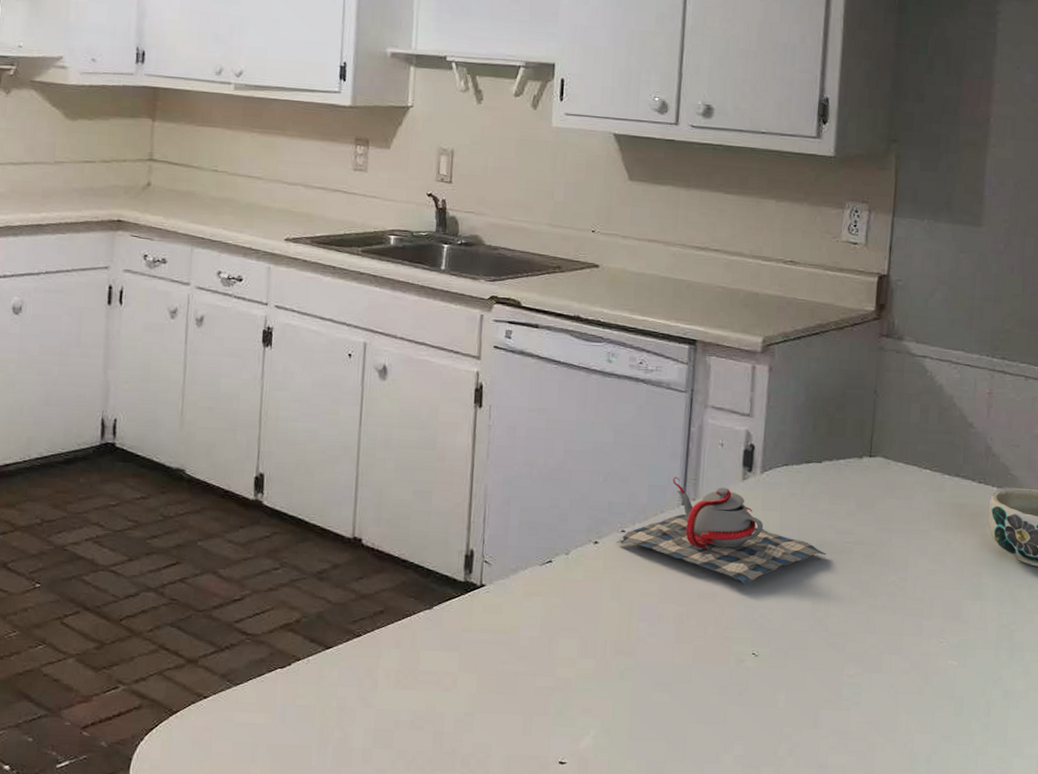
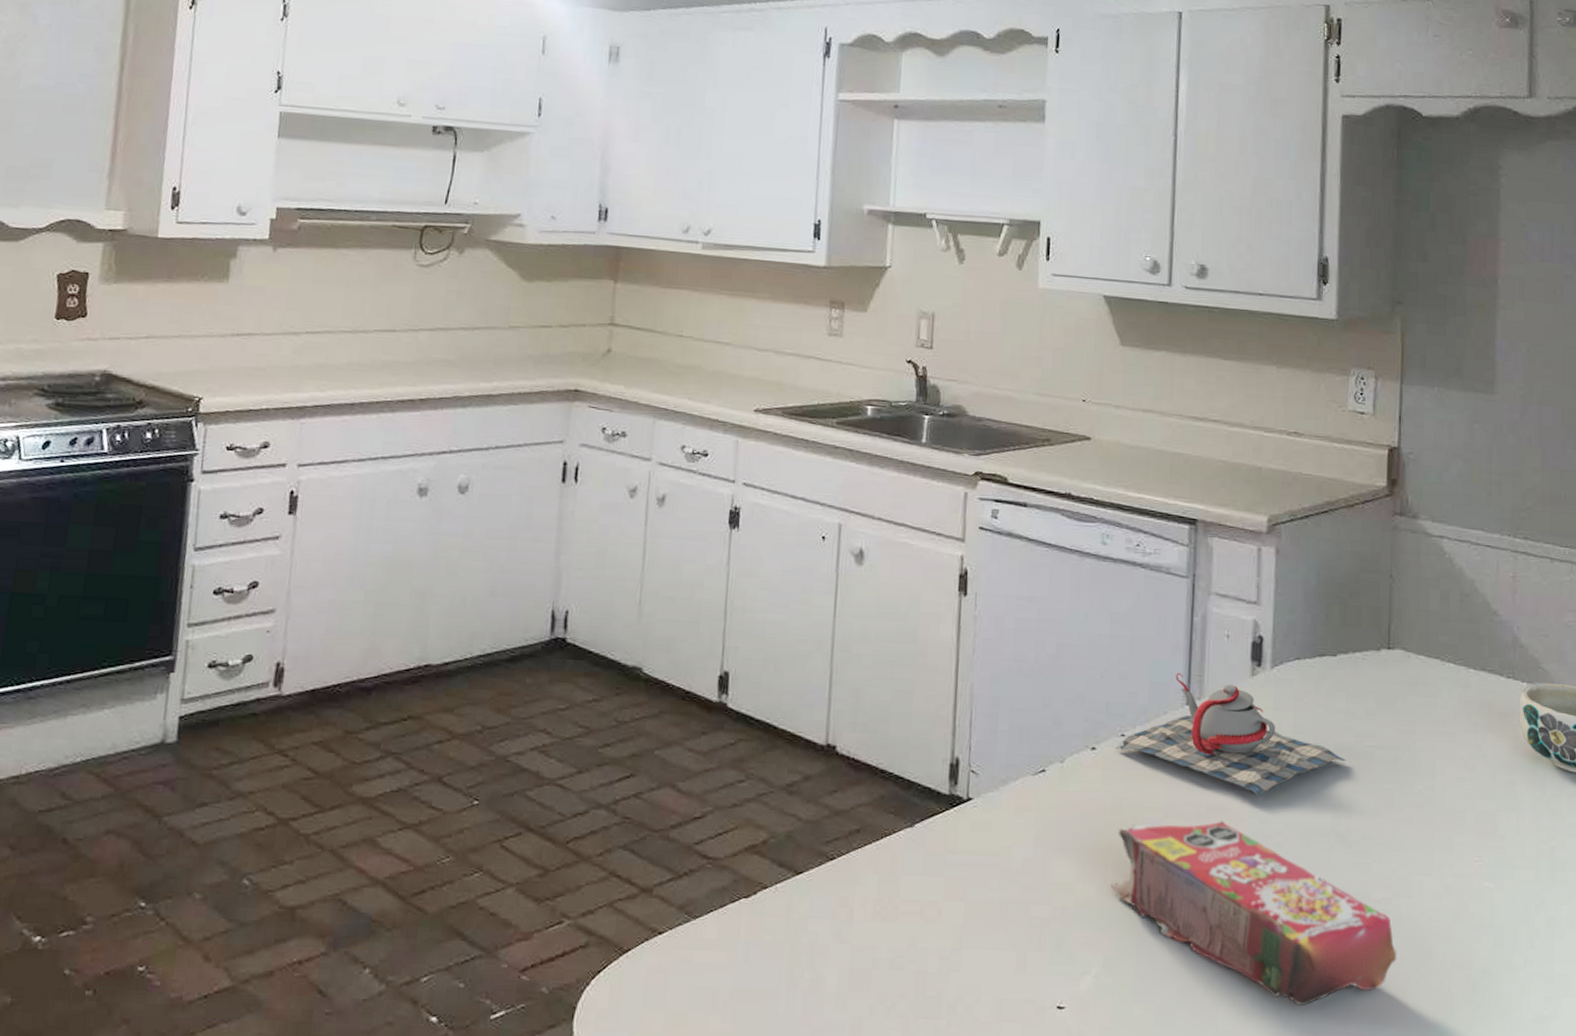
cereal box: none [609,606,866,763] -> present [1111,821,1397,1005]

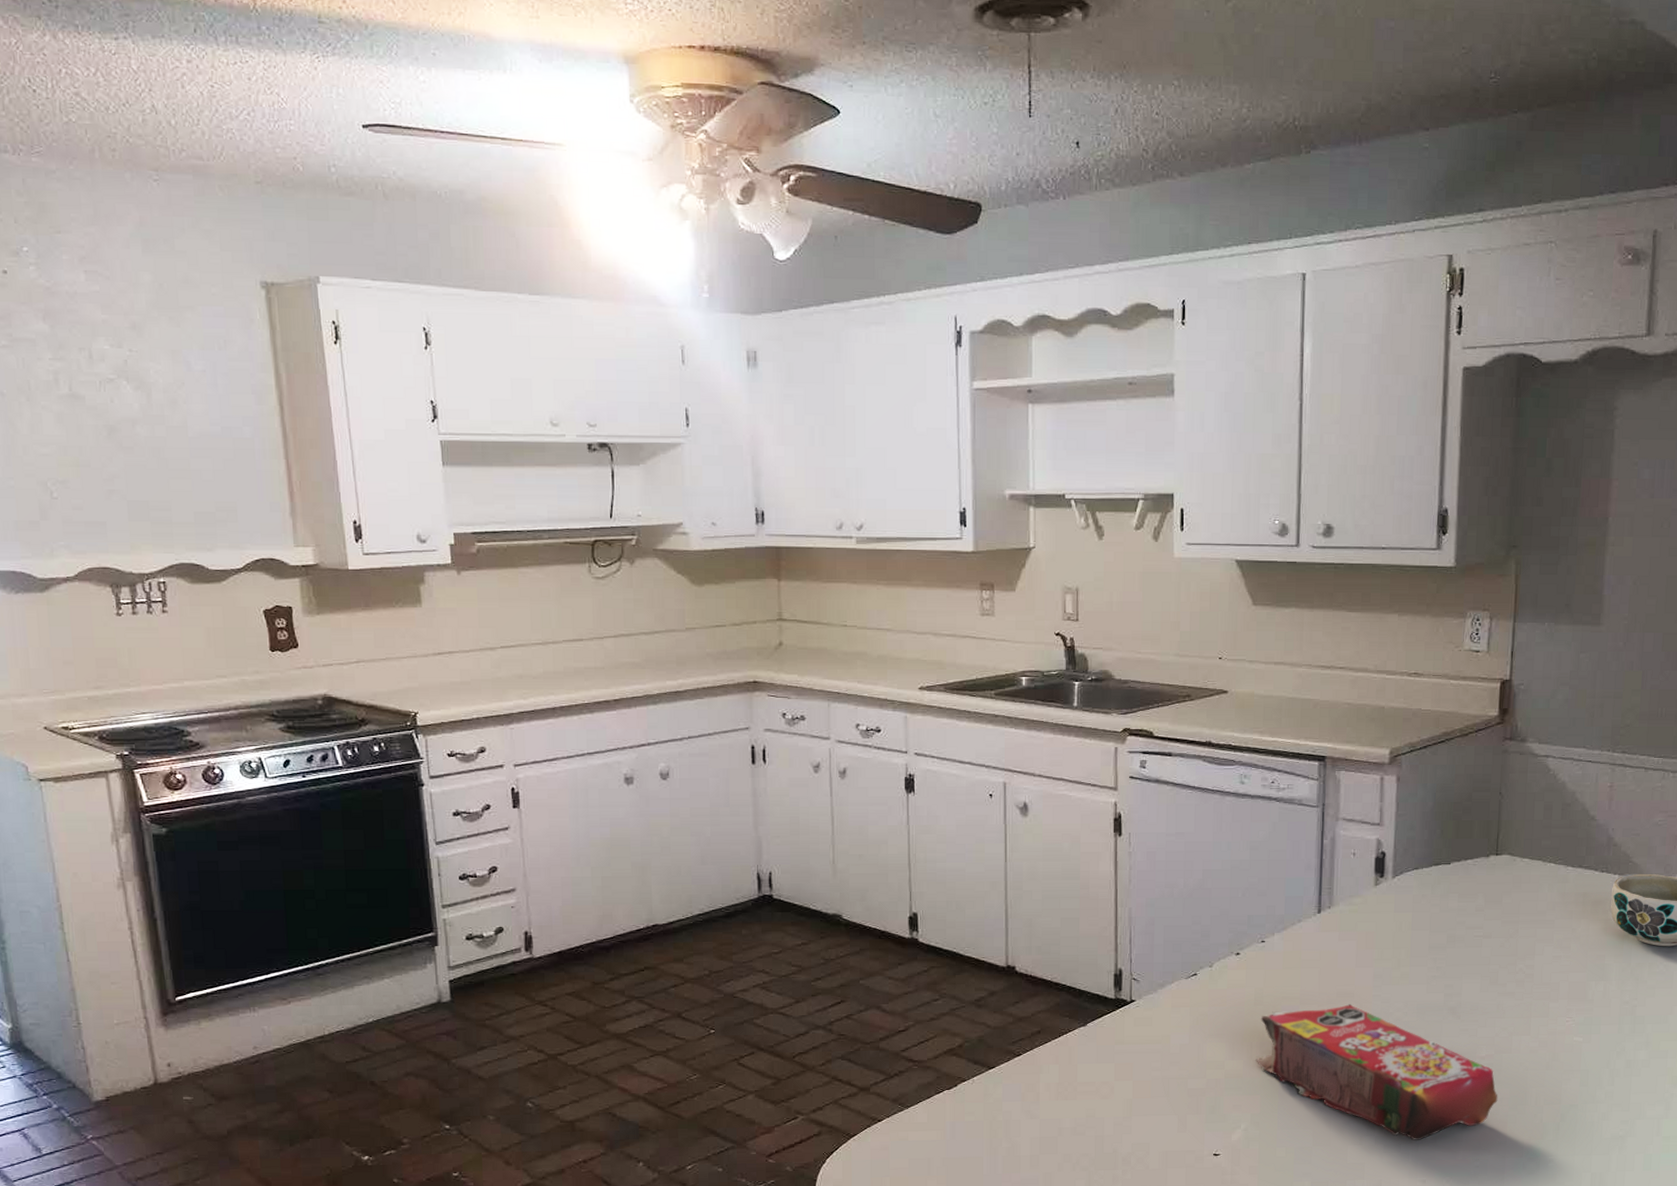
teapot: present [1115,672,1346,797] -> none [1257,887,1458,983]

